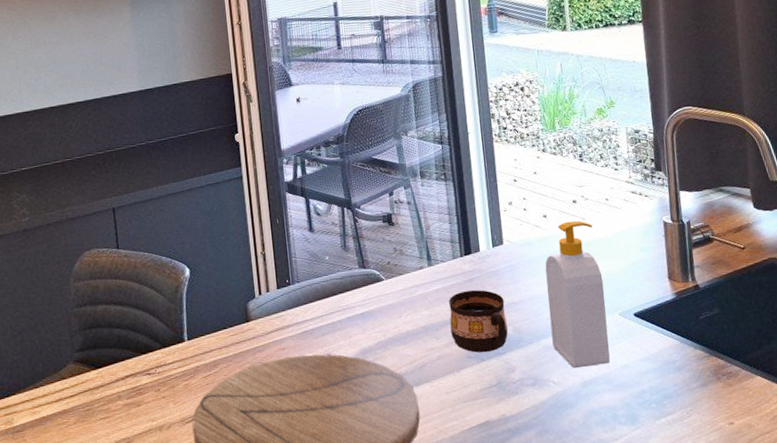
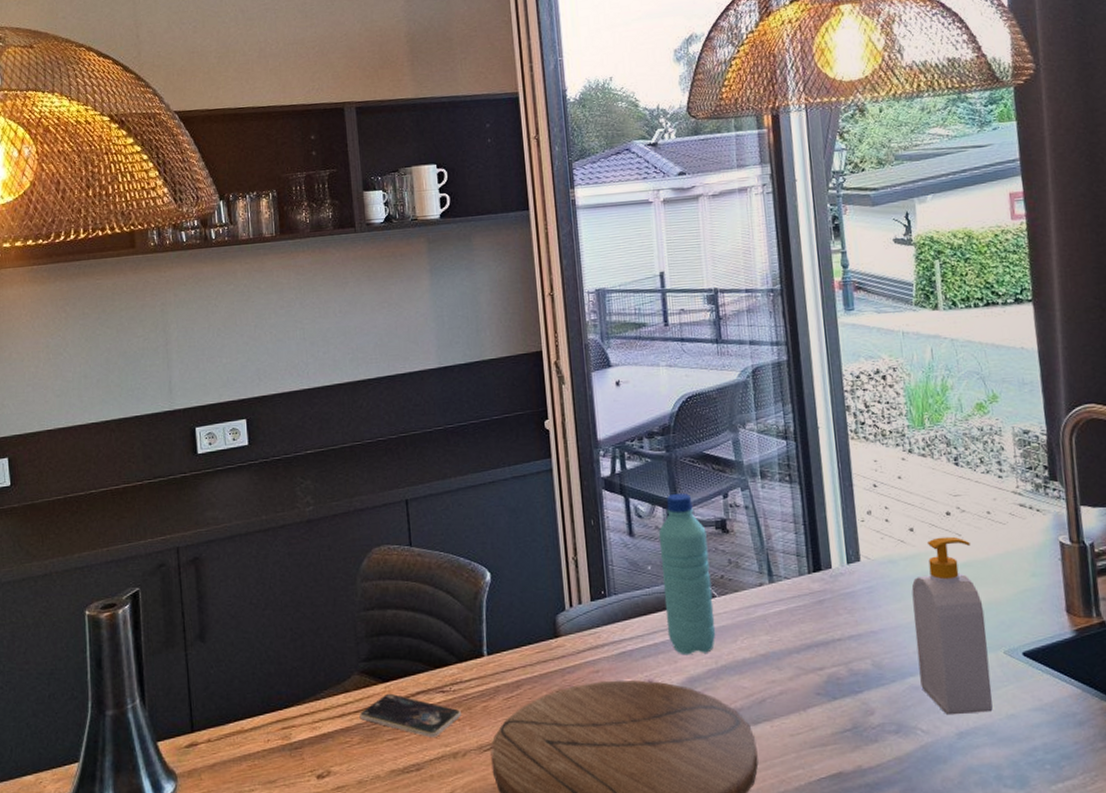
smartphone: none [75,378,166,414] -> present [359,693,461,737]
water bottle: none [334,192,384,331] -> present [658,492,716,656]
cup: present [449,290,508,353] -> none [794,613,866,690]

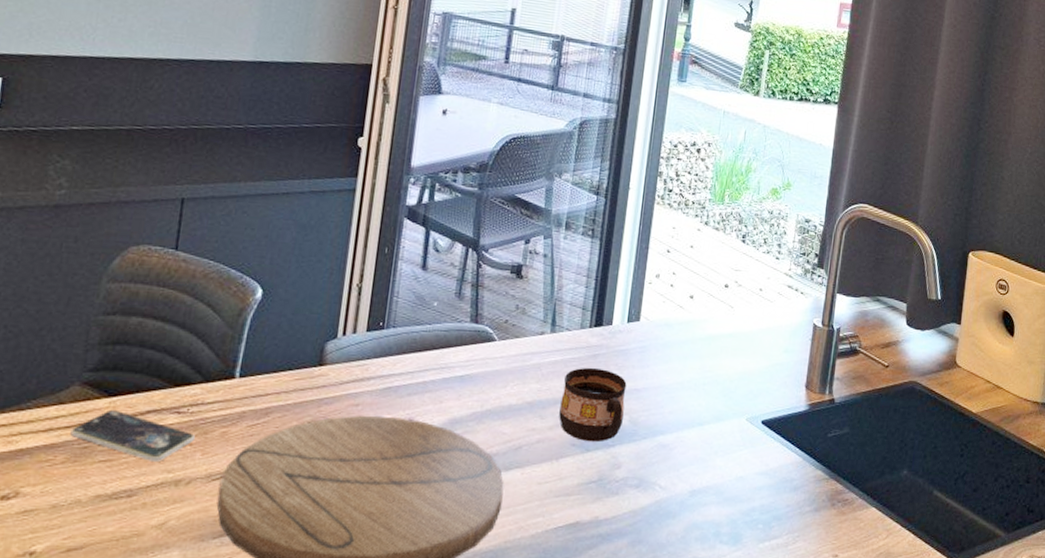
water bottle: present [658,492,716,656] -> none [439,232,501,397]
cup: none [794,613,866,690] -> present [559,367,627,443]
soap bottle: present [911,536,993,716] -> none [668,307,739,474]

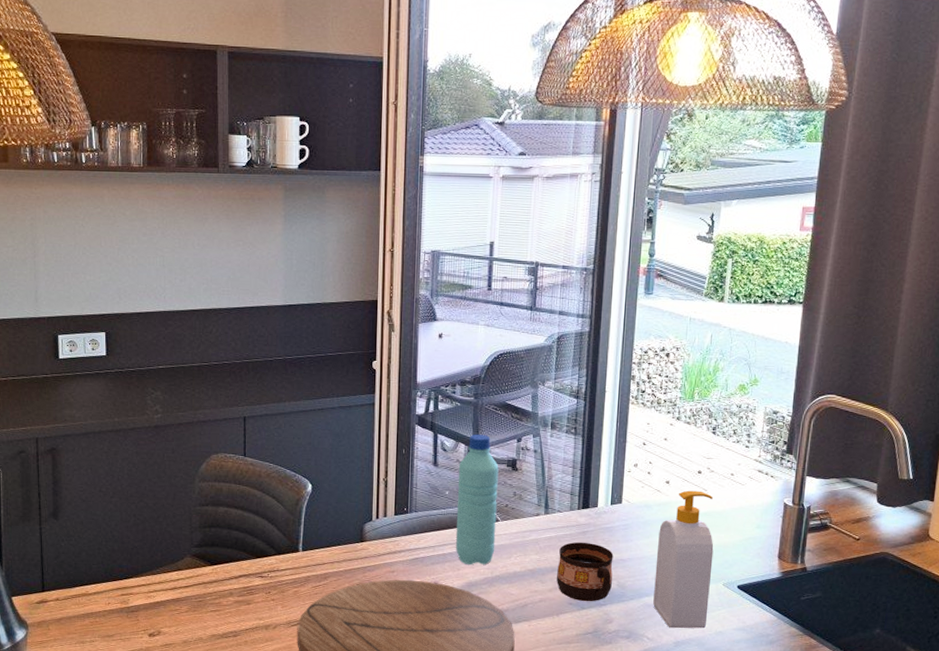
smartphone: present [70,409,195,461] -> none [189,574,275,612]
water bottle: none [439,232,501,397] -> present [455,434,499,565]
soap bottle: none [668,307,739,474] -> present [653,490,714,629]

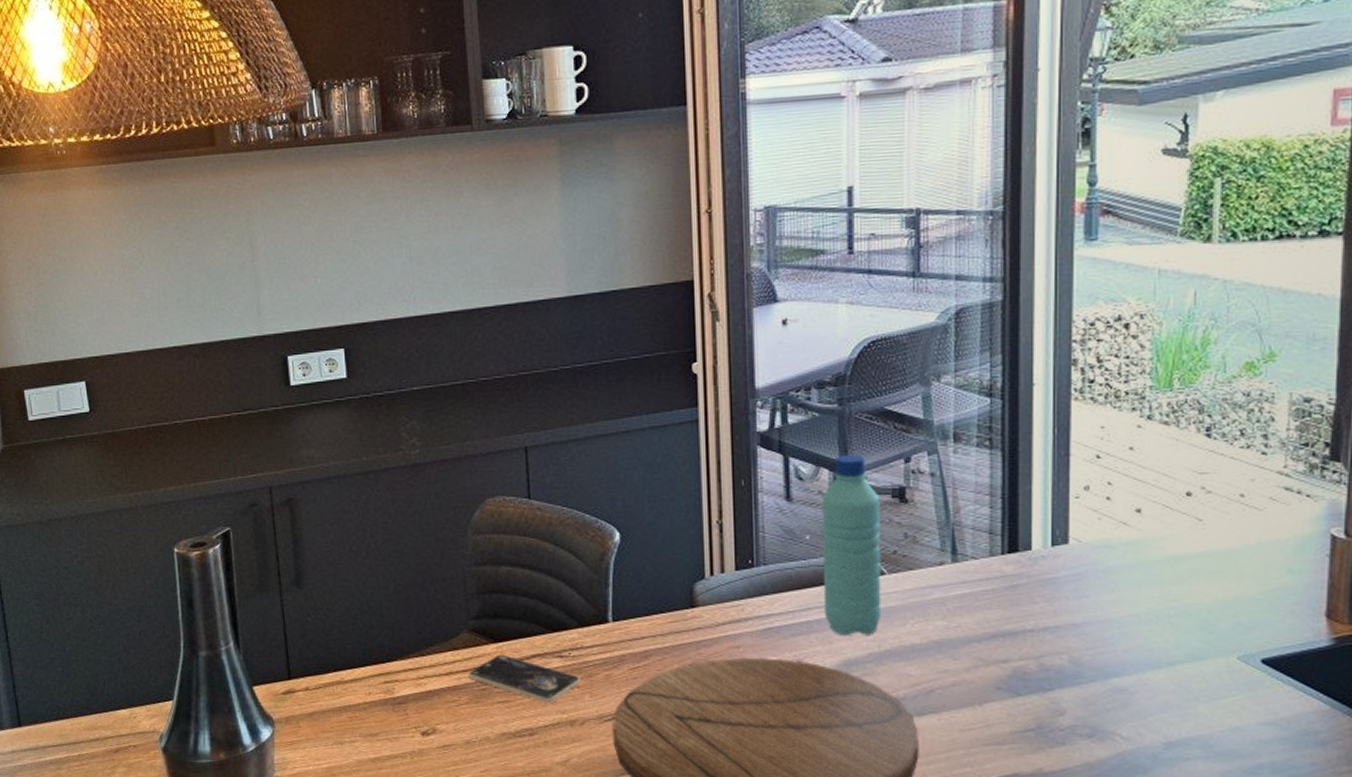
smartphone: none [189,574,275,612] -> present [468,654,581,703]
cup: present [557,542,614,602] -> none [976,600,1060,686]
soap bottle: present [653,490,714,629] -> none [1127,521,1219,723]

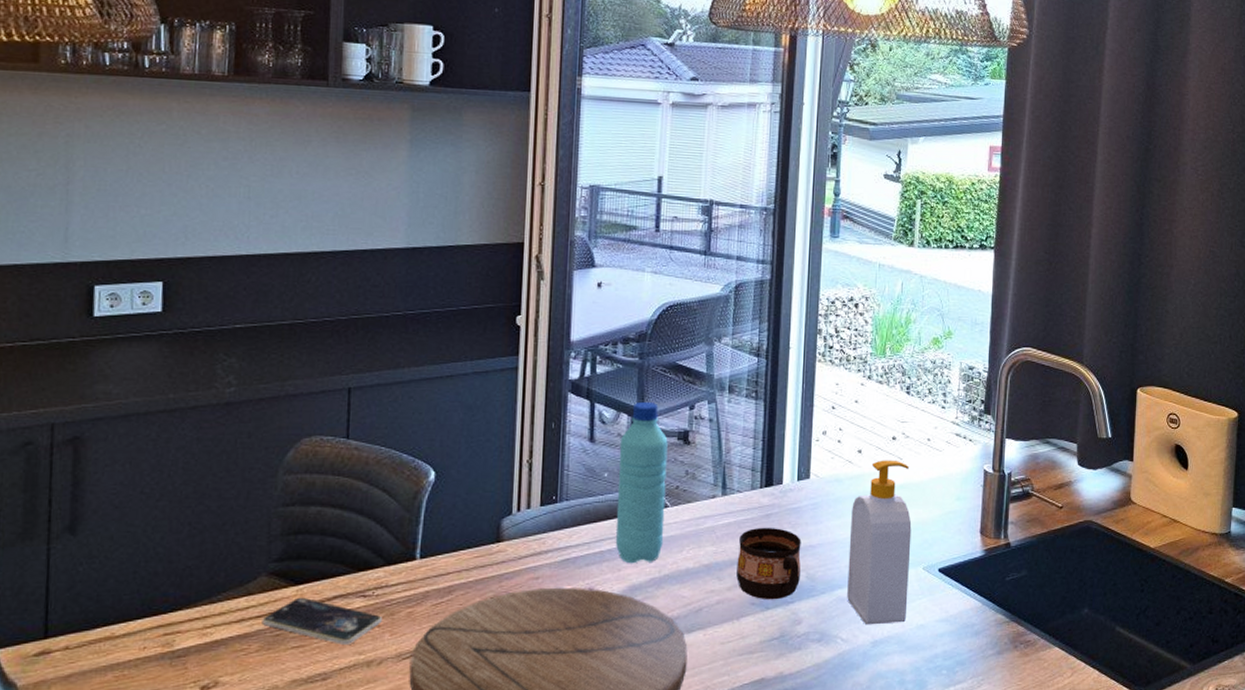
cup: none [976,600,1060,686] -> present [736,527,801,600]
soap bottle: none [1127,521,1219,723] -> present [847,460,912,626]

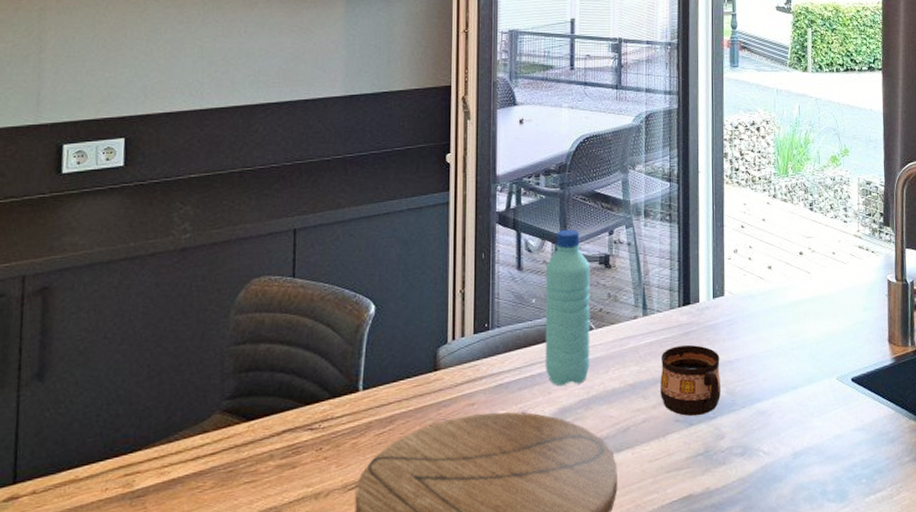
smartphone: present [262,597,382,645] -> none [216,432,328,478]
soap bottle: present [847,460,912,626] -> none [765,274,824,438]

